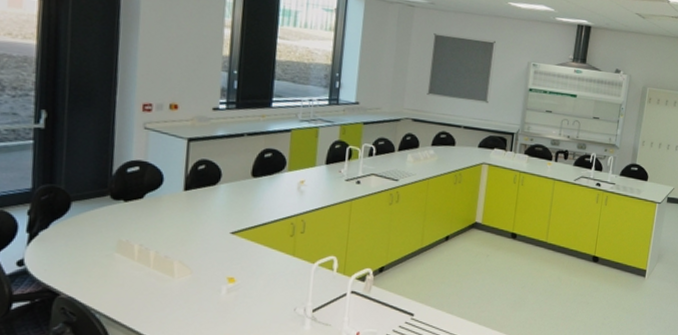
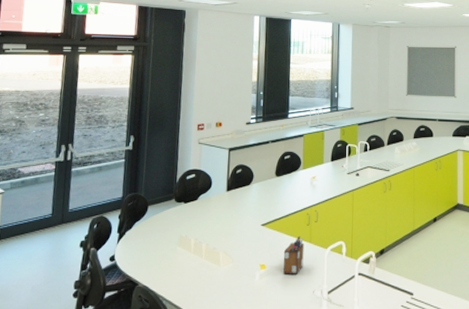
desk organizer: none [258,247,286,290] -> present [283,235,304,274]

